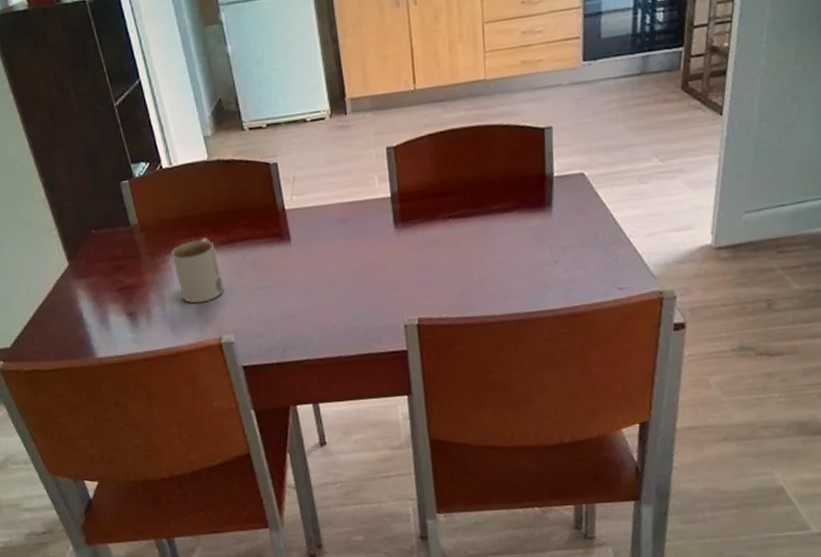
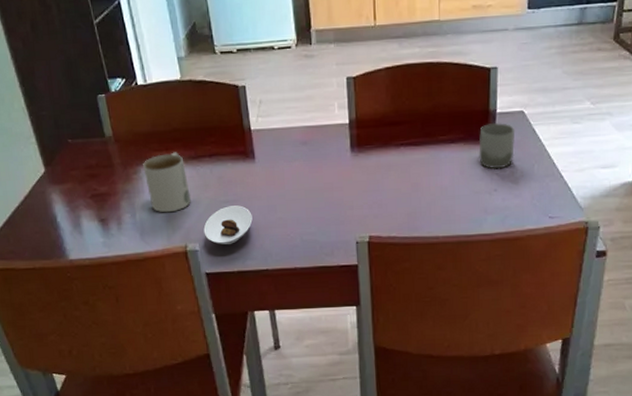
saucer: none [238,291,291,335] -> present [203,205,253,245]
cup: none [535,187,576,238] -> present [478,122,515,169]

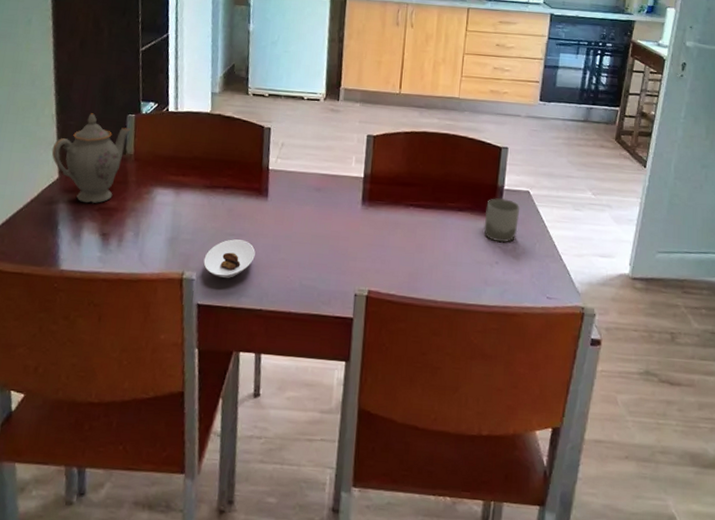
teapot: none [31,99,104,193] -> present [51,113,131,204]
mug: present [143,152,191,213] -> none [156,178,199,237]

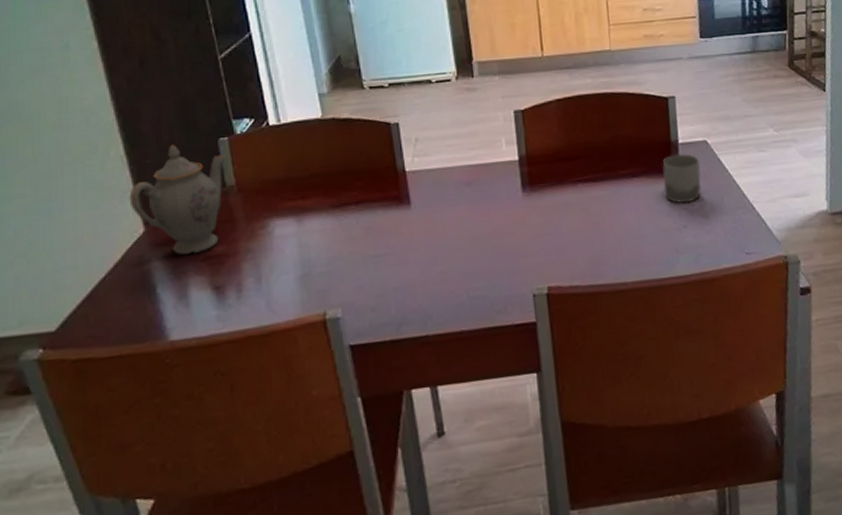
saucer: present [203,239,255,279] -> none [347,260,408,309]

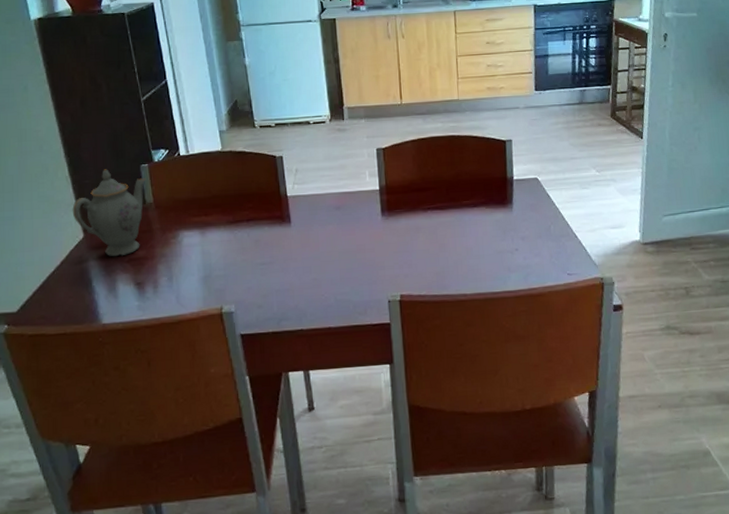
cup: present [662,153,701,203] -> none [499,188,532,230]

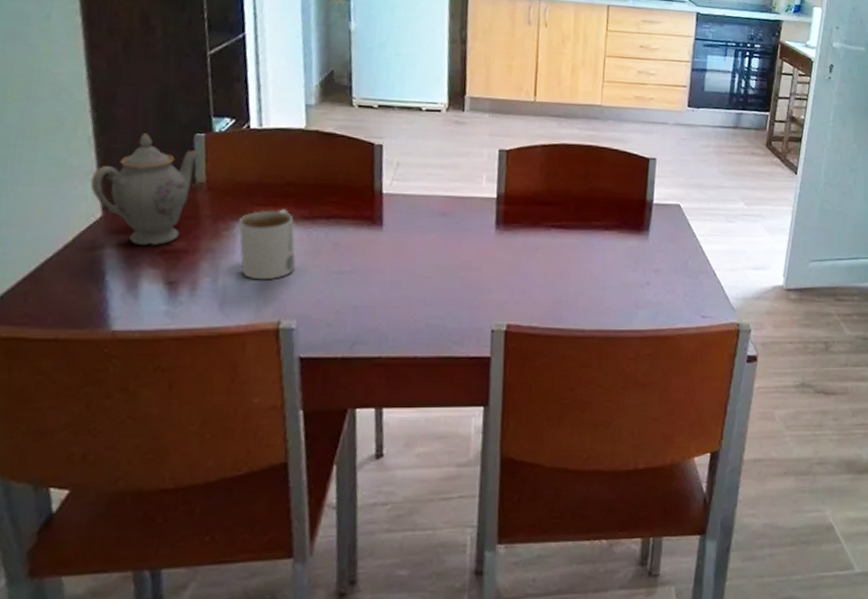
mug: none [182,217,228,276] -> present [239,209,296,280]

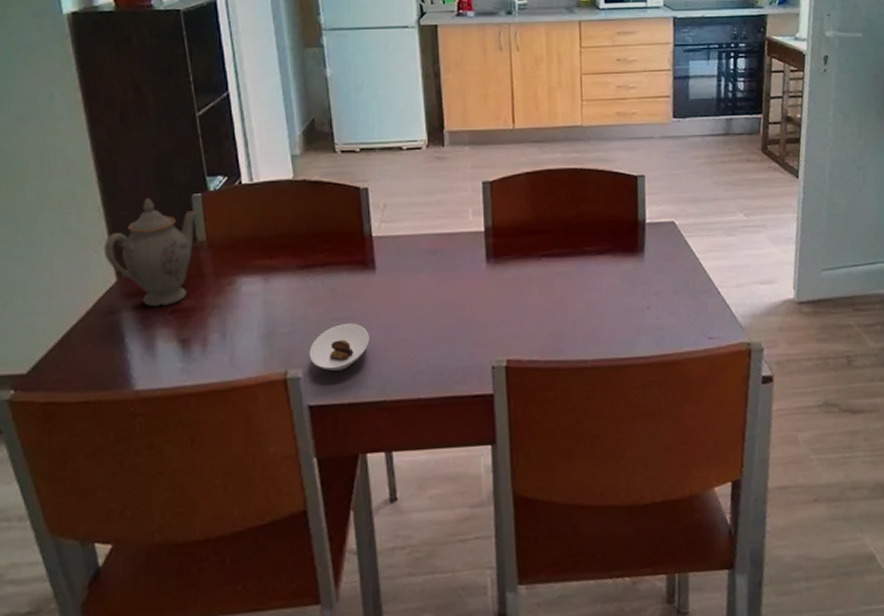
mug: present [239,209,296,280] -> none [240,260,296,332]
saucer: none [305,278,370,325] -> present [309,323,369,372]

